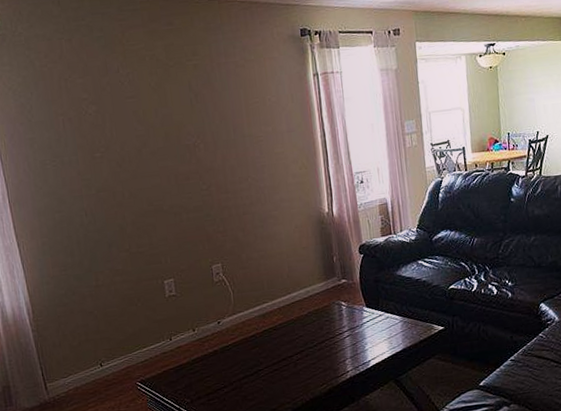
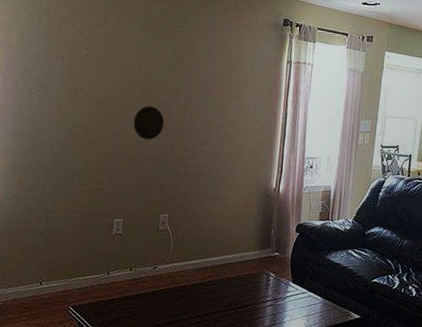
decorative plate: none [161,152,196,190] -> present [133,106,165,140]

